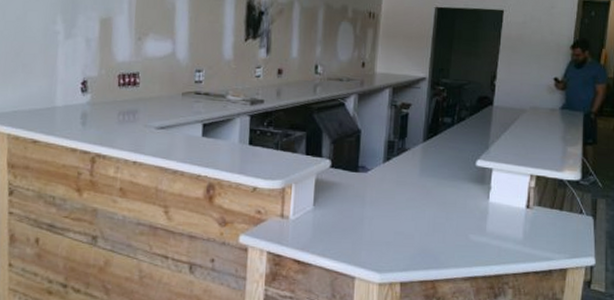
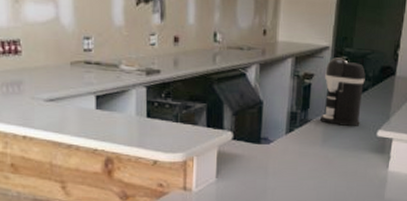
coffee maker: none [417,88,463,157] -> present [319,57,366,127]

